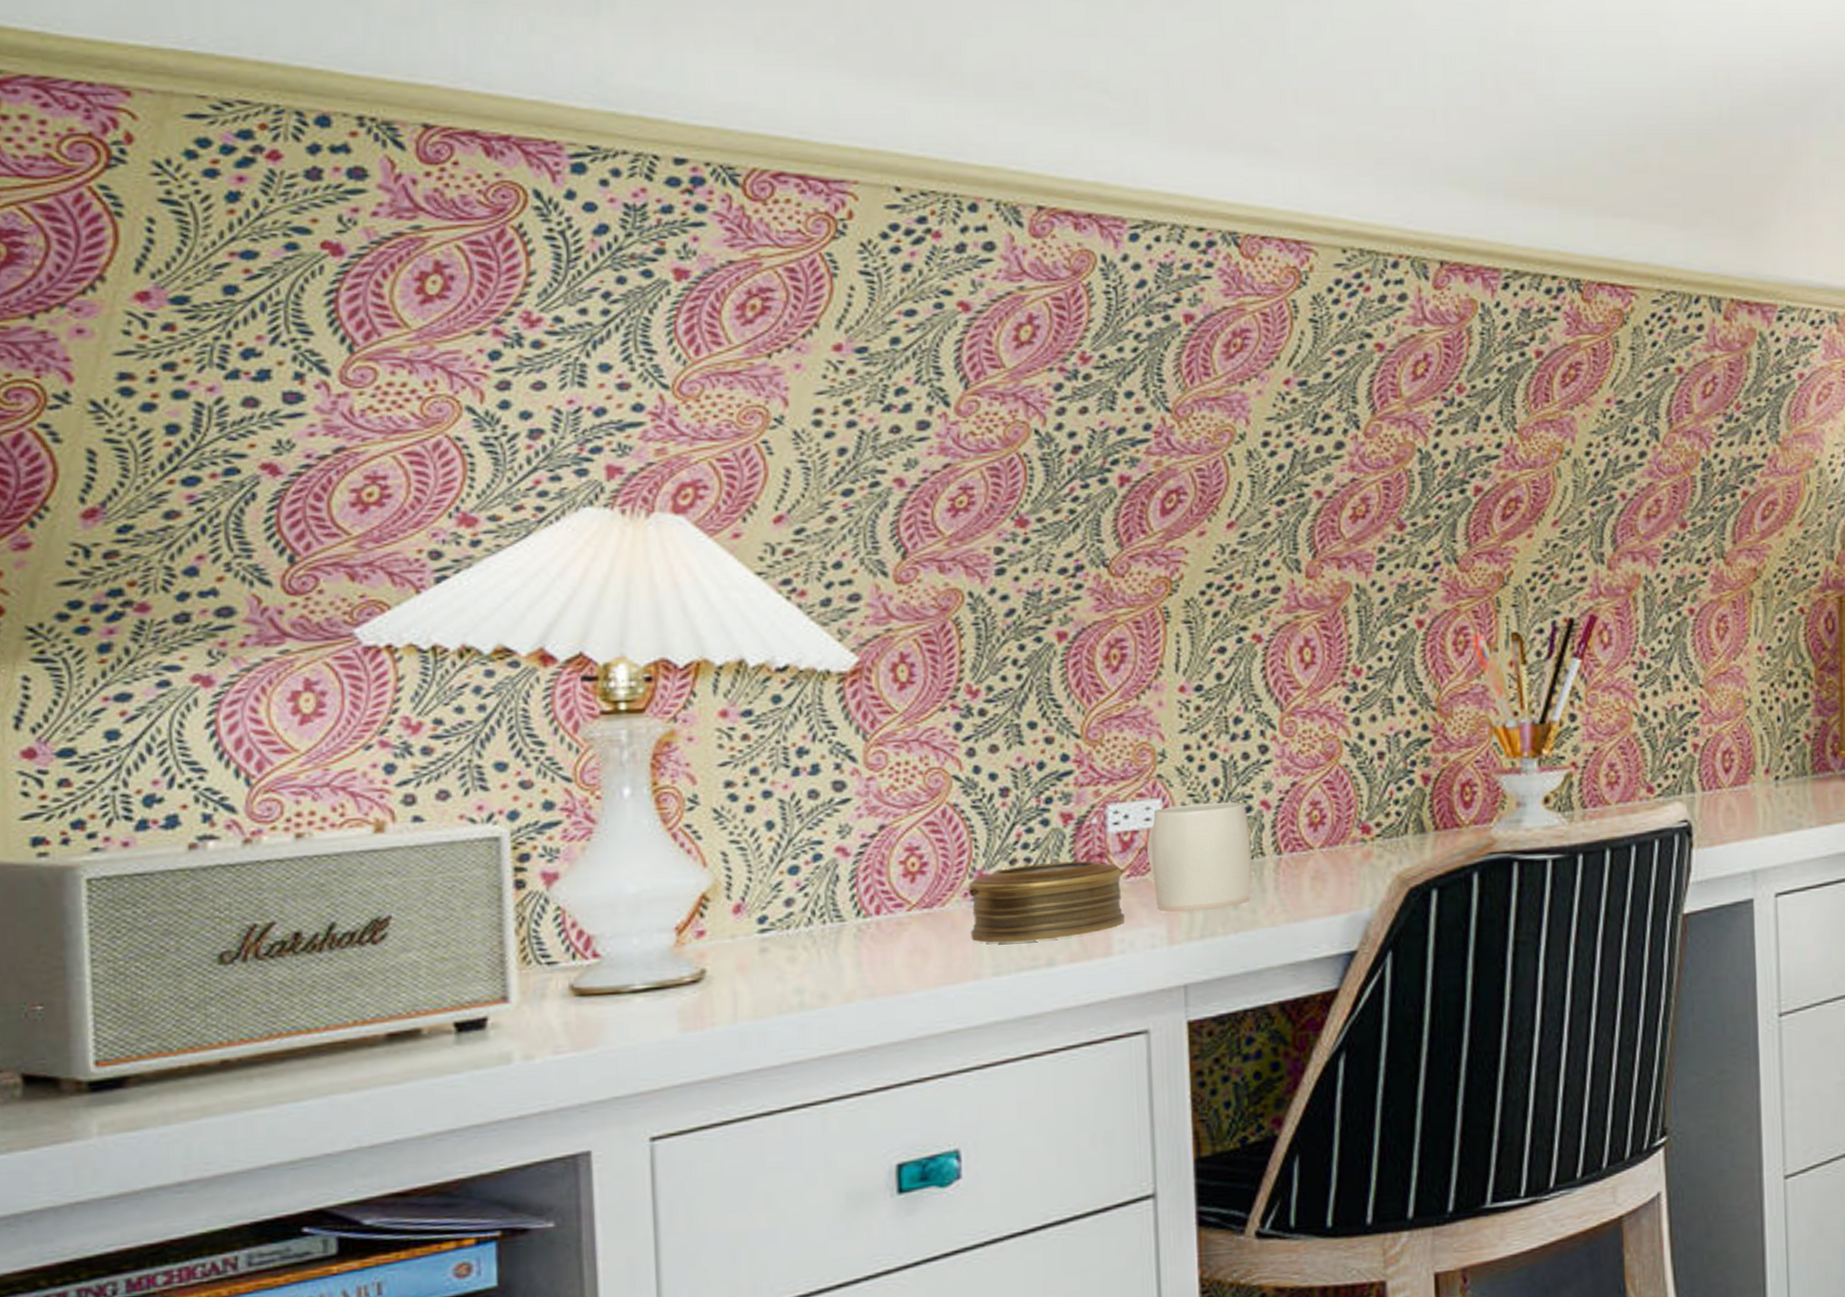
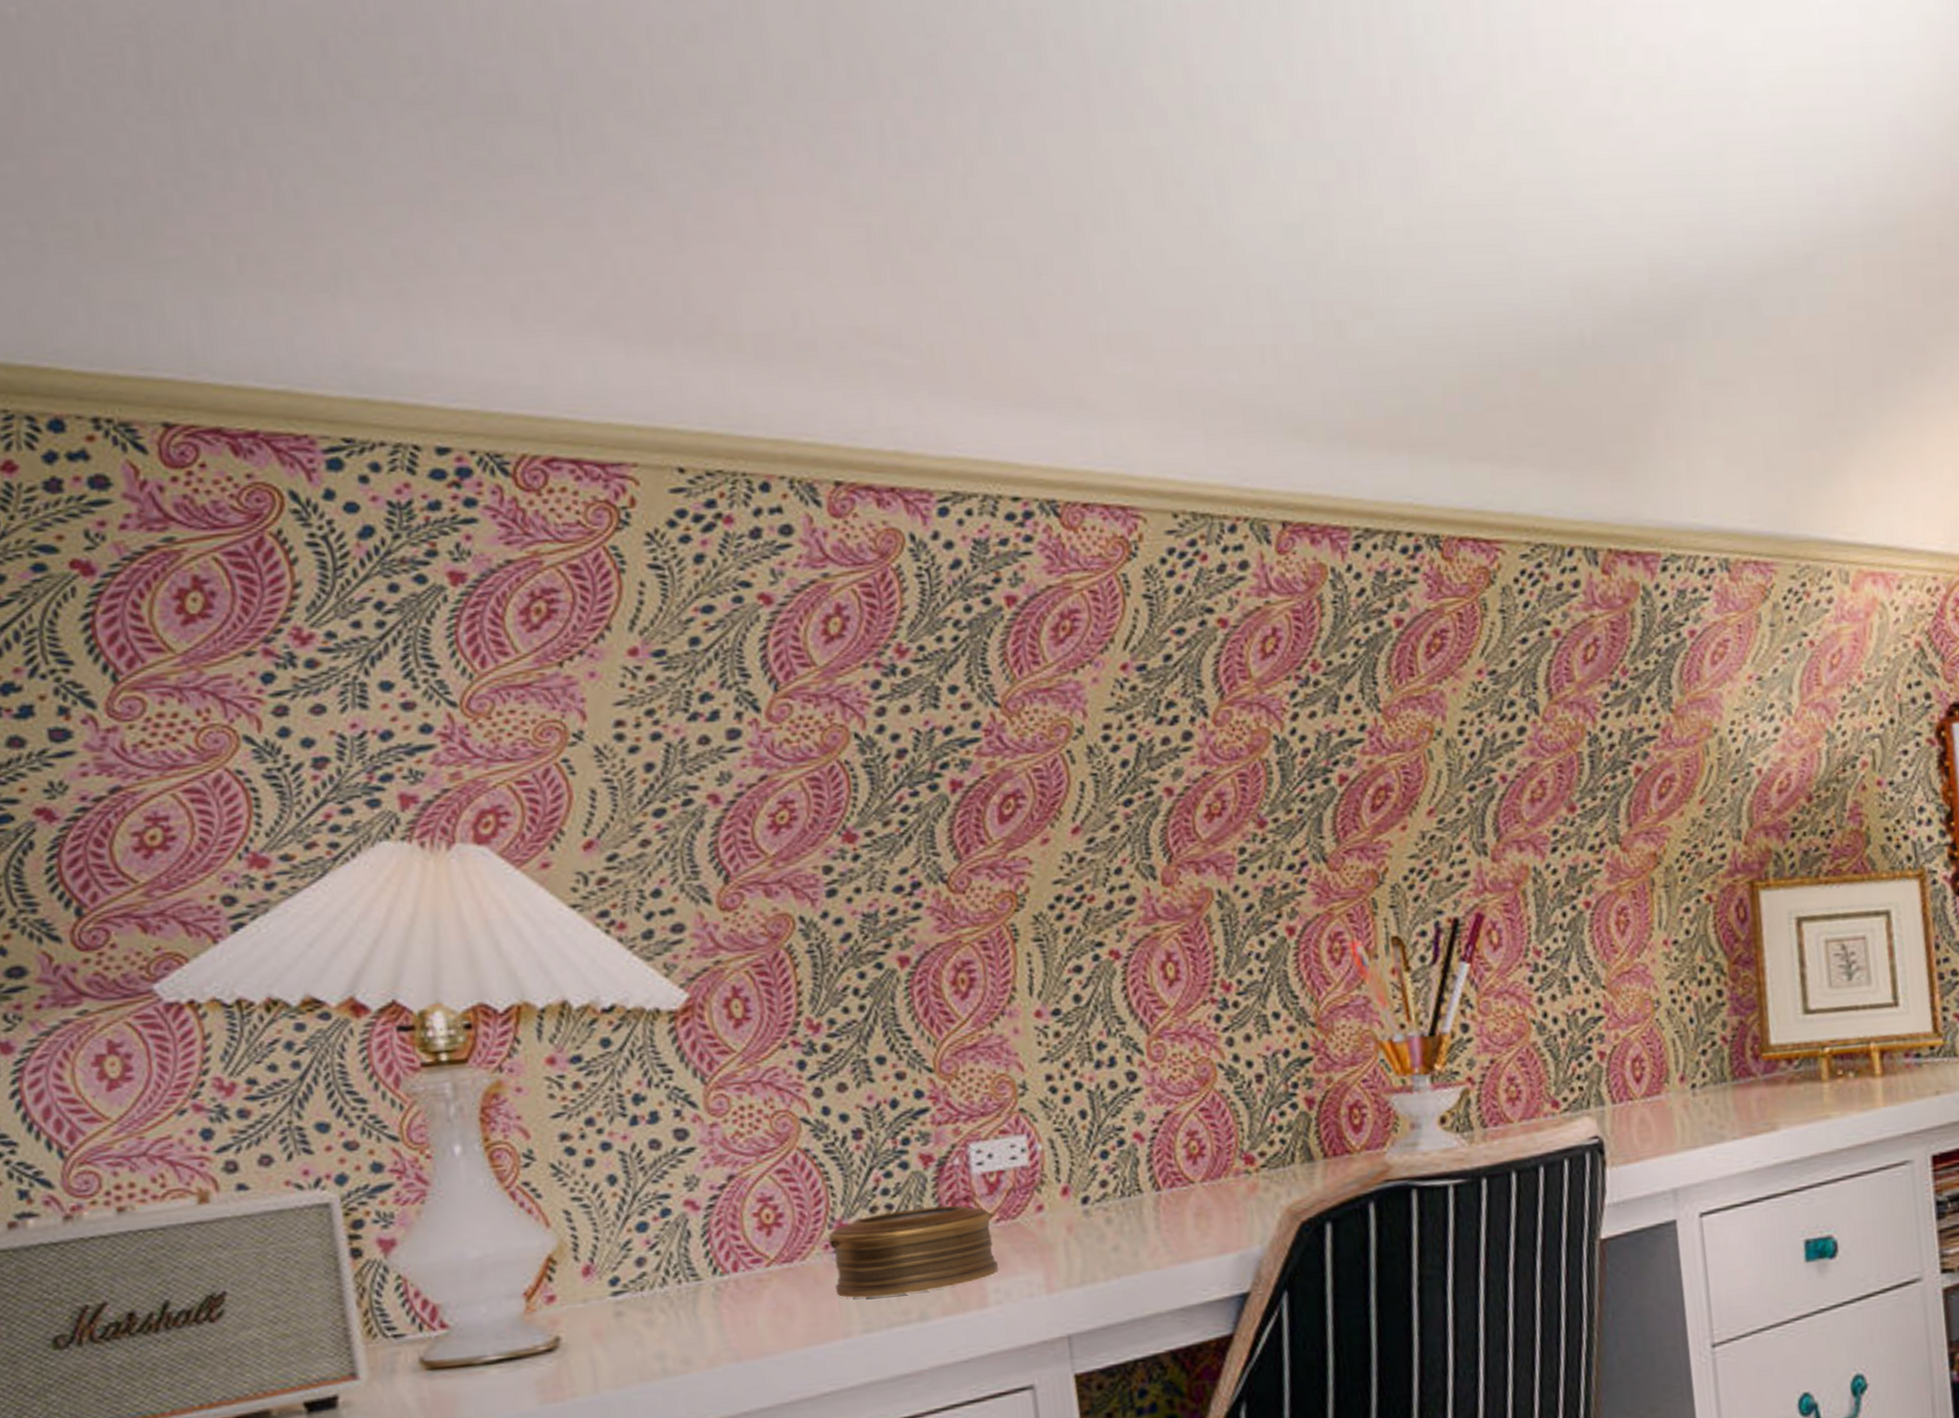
mug: present [1147,802,1252,913] -> none [1015,1135,1131,1258]

